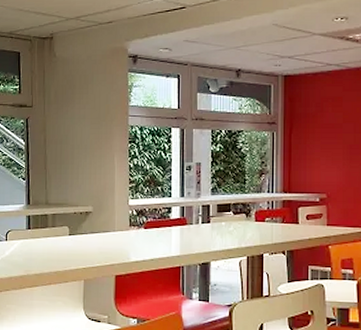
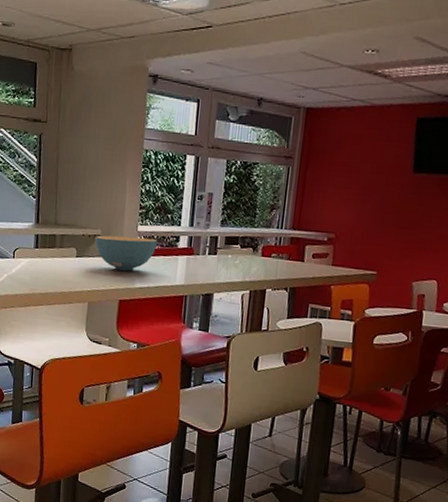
cereal bowl: none [87,211,149,246] -> present [95,235,157,271]

